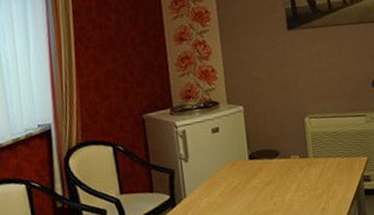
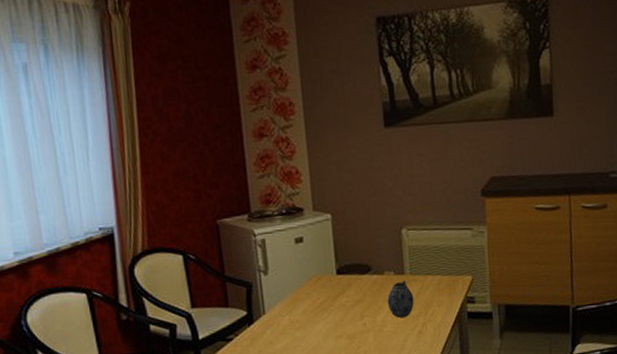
teapot: none [294,163,318,197] -> present [387,280,414,318]

